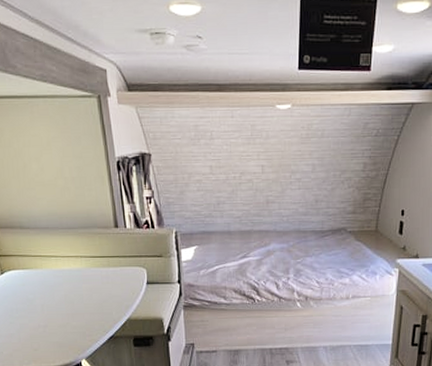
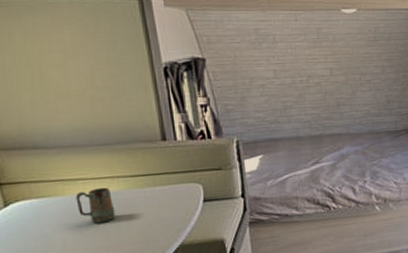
mug: none [50,264,79,294] -> present [75,187,116,224]

